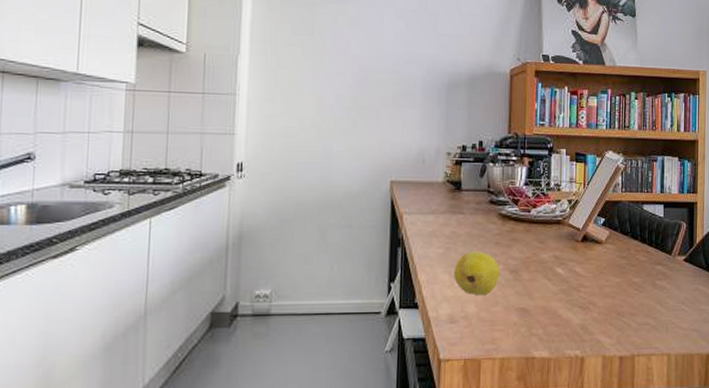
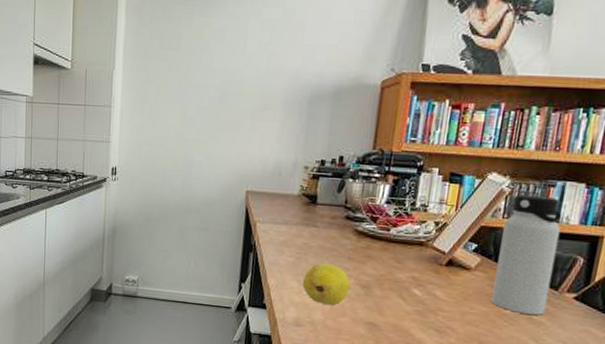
water bottle: none [622,169,666,280] -> present [491,194,561,315]

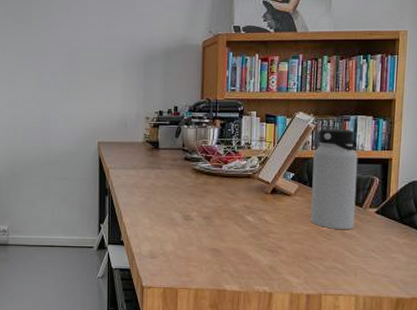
fruit: present [303,263,351,306] -> none [154,200,194,237]

